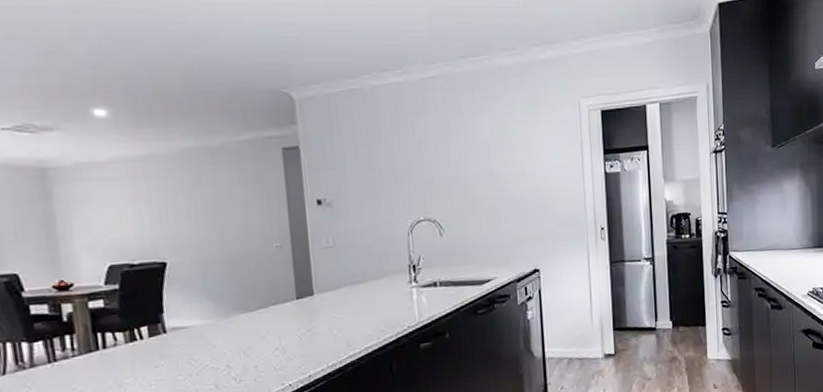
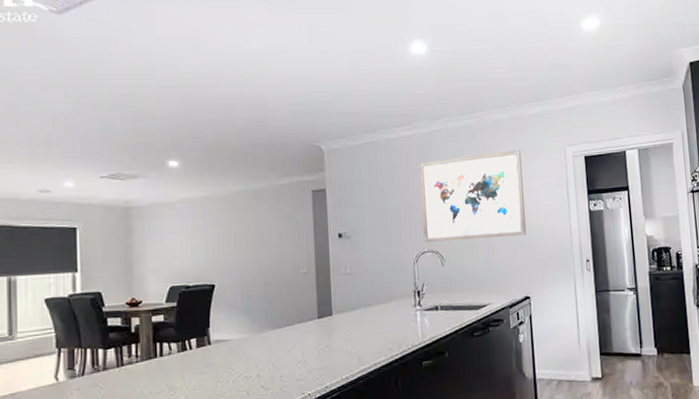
wall art: none [412,102,536,209] -> present [420,150,526,242]

